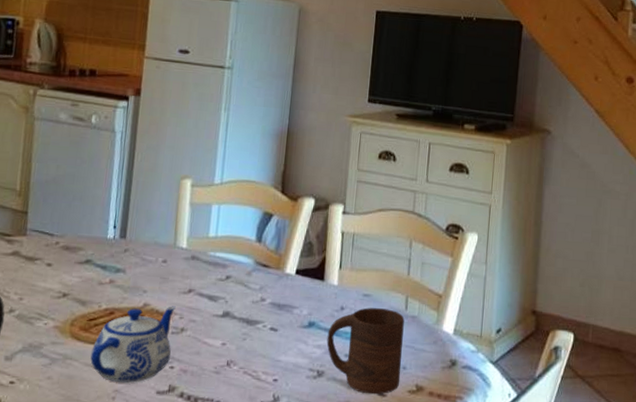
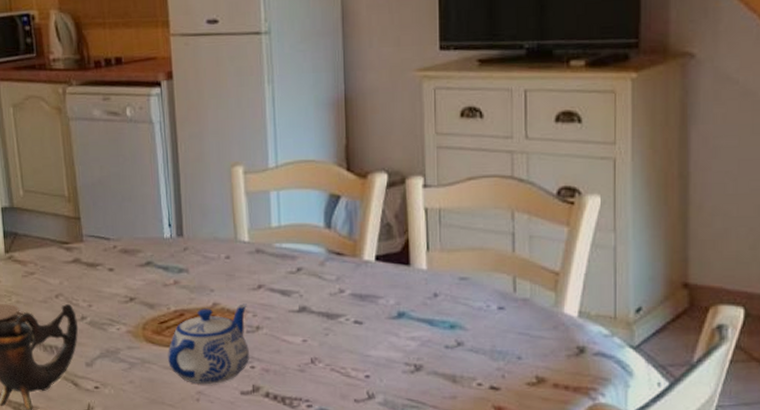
cup: present [326,307,405,395] -> none [421,292,516,388]

